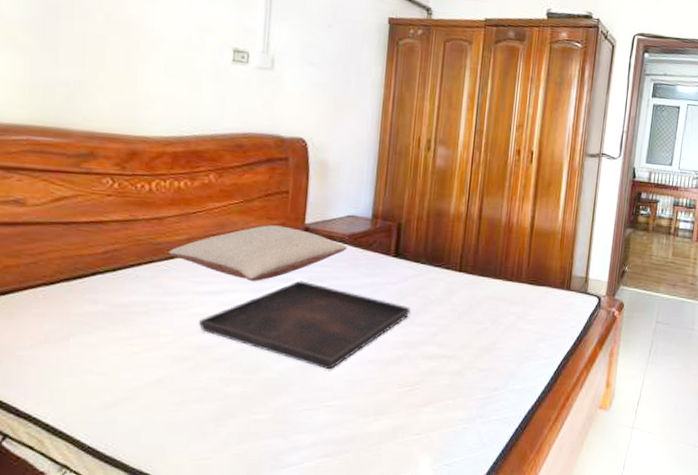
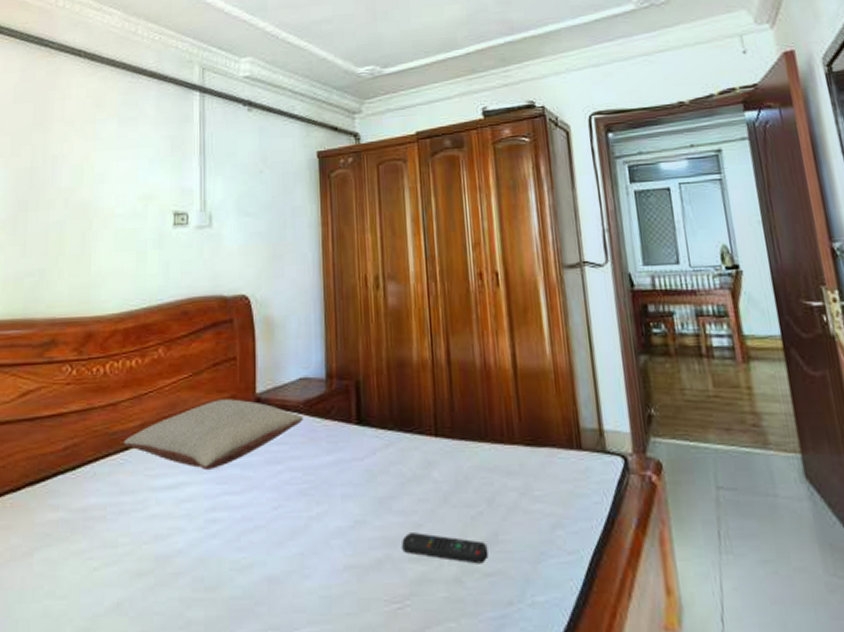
serving tray: present [198,280,411,370] -> none [155,464,385,582]
remote control: none [419,339,486,363] -> present [402,533,488,564]

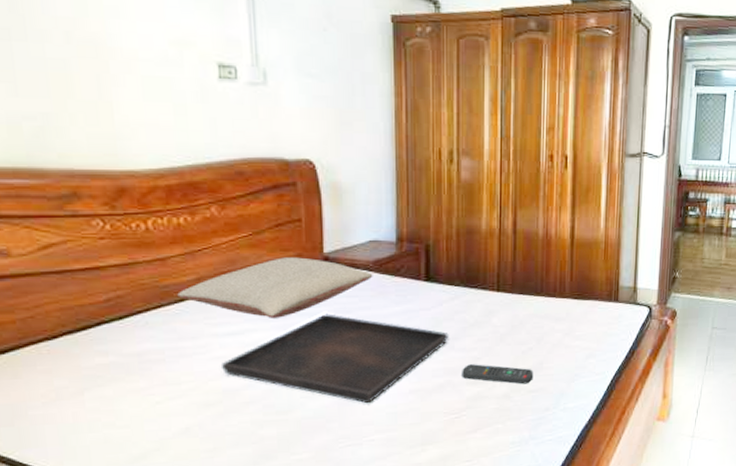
serving tray: none [155,464,385,582] -> present [220,314,449,404]

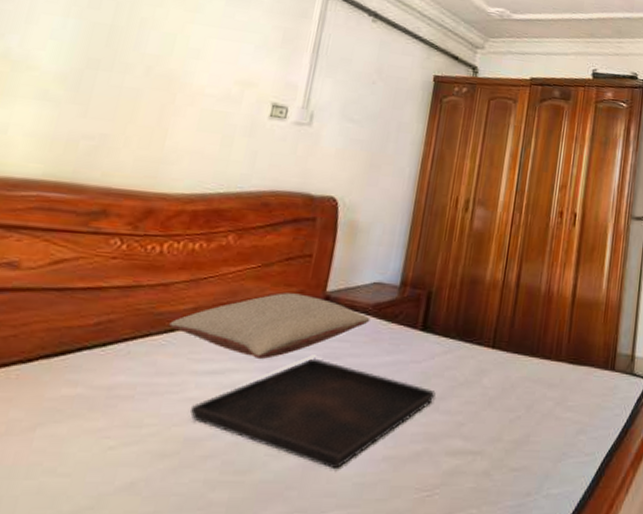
remote control: present [462,364,534,385] -> none [441,430,519,460]

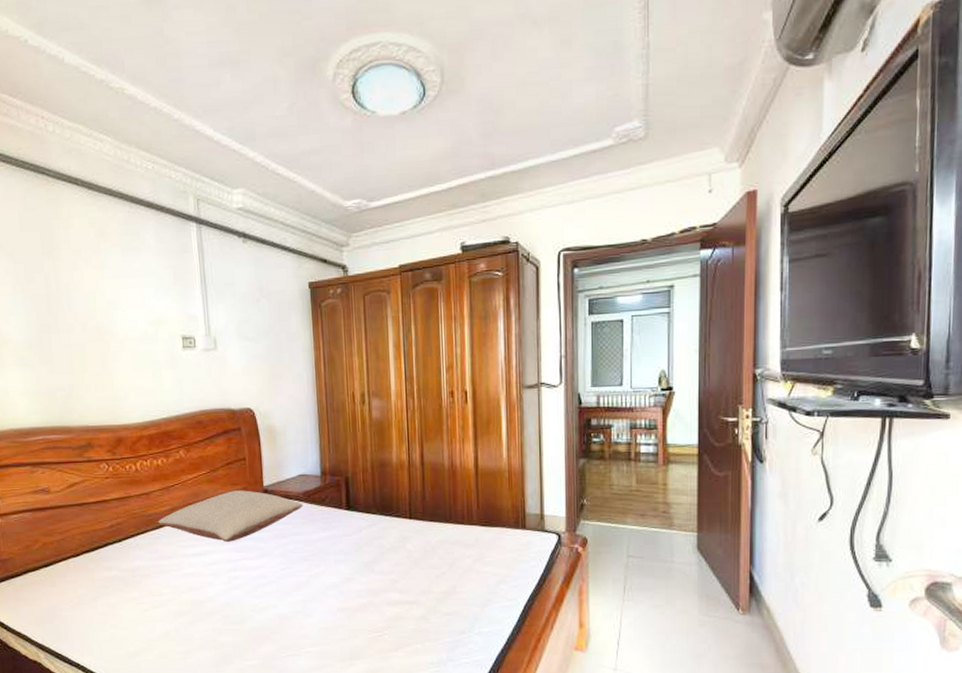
serving tray: present [189,358,436,470] -> none [189,538,369,619]

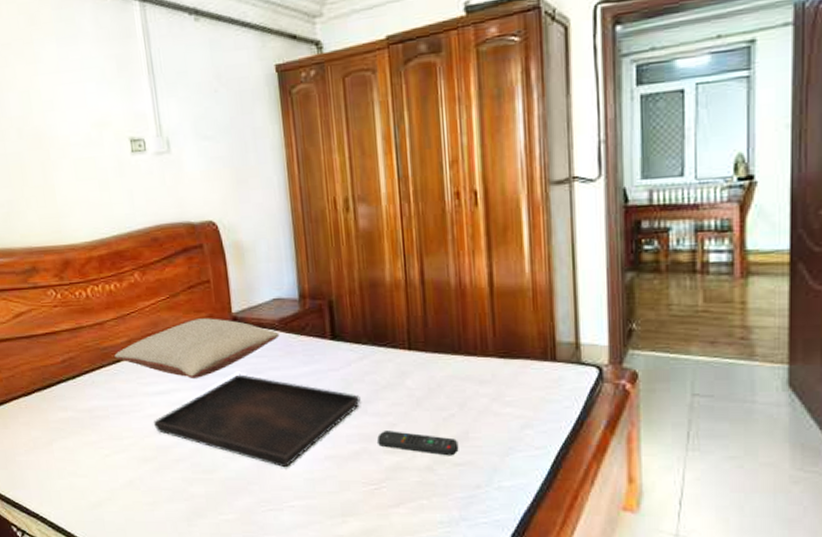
serving tray: none [189,538,369,619] -> present [153,374,361,468]
remote control: none [382,586,448,607] -> present [377,431,459,456]

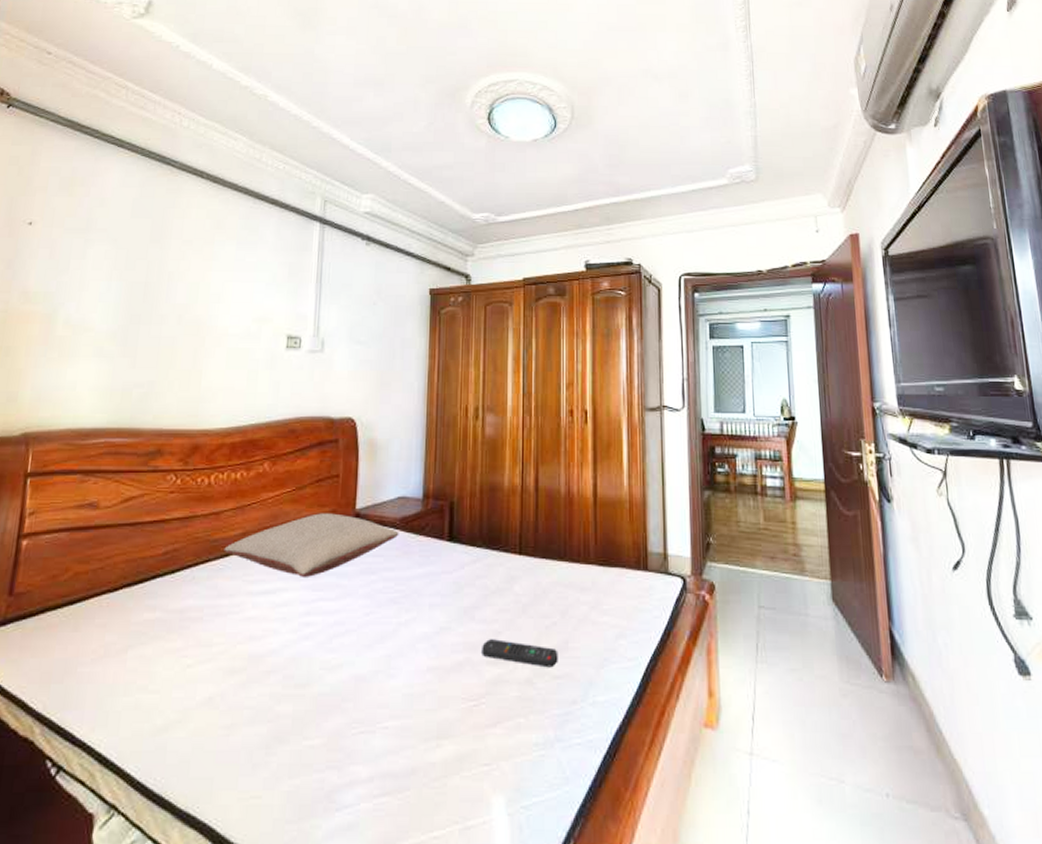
serving tray: present [153,374,361,468] -> none [250,574,470,681]

